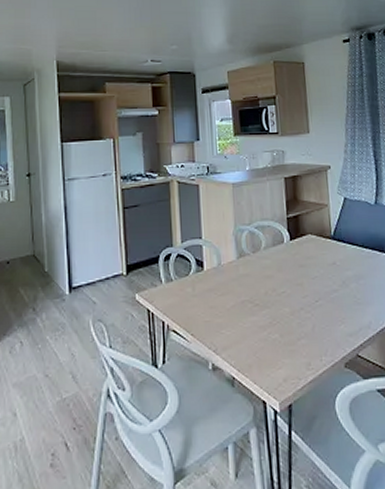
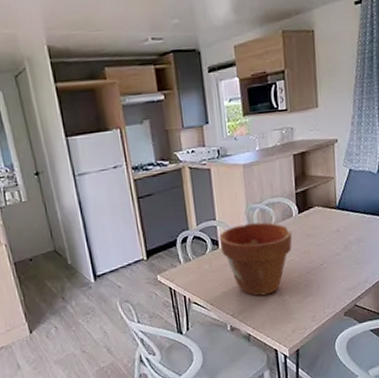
flower pot: none [204,246,284,331] -> present [219,222,293,297]

